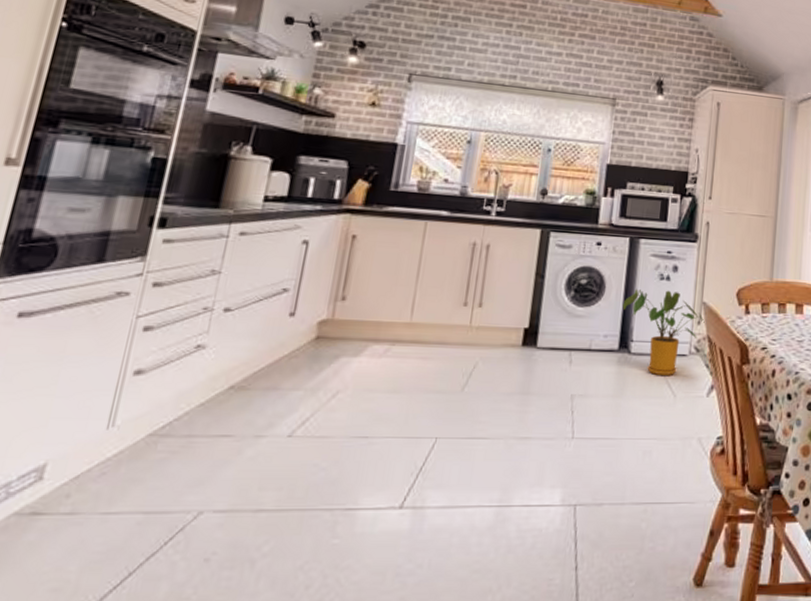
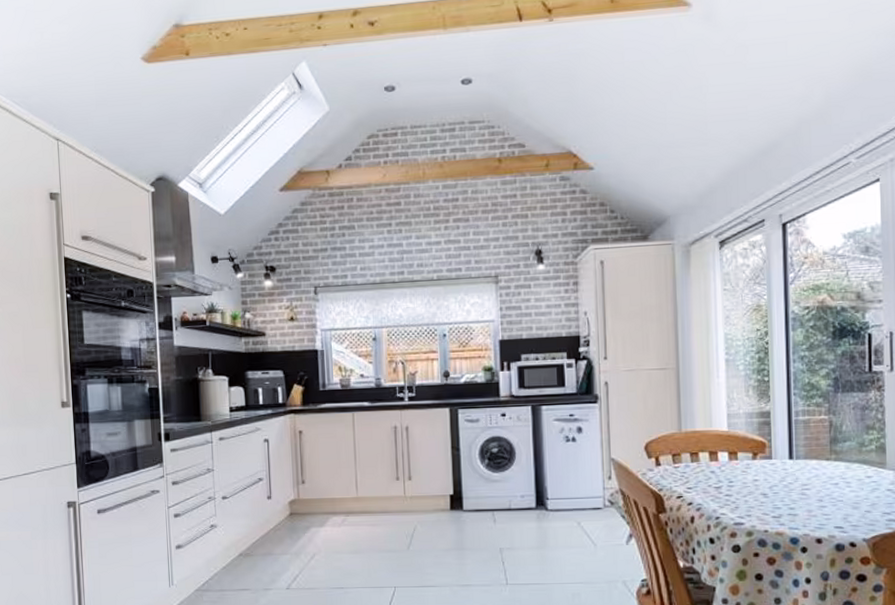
house plant: present [622,288,705,376] -> none [534,450,615,528]

